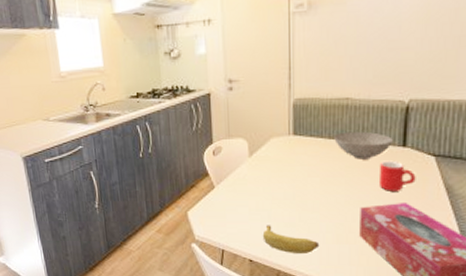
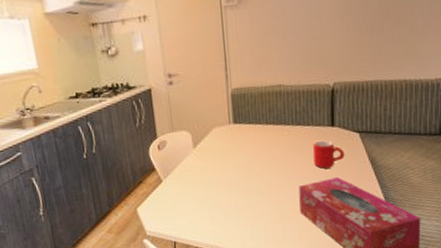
banana: present [262,225,320,253] -> none [212,212,266,237]
bowl: present [334,131,393,160] -> none [271,115,322,142]

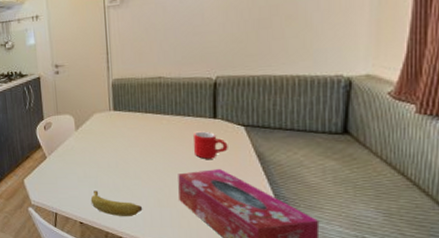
banana: none [212,212,266,237] -> present [90,191,143,216]

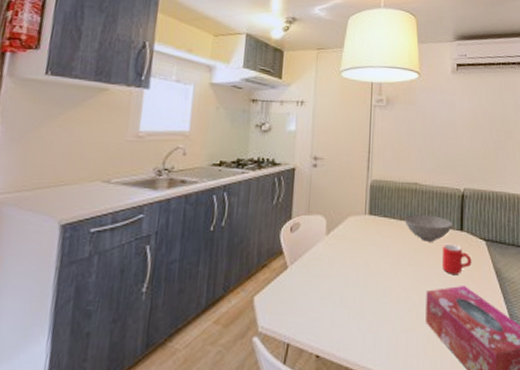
banana: present [90,191,143,216] -> none [332,311,389,345]
bowl: none [150,105,204,131] -> present [404,214,452,242]

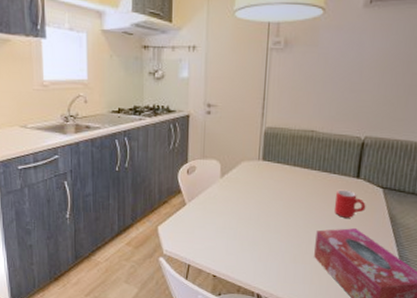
bowl: present [404,214,452,242] -> none [298,161,349,187]

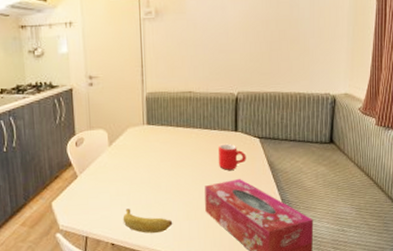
banana: none [227,243,279,271] -> present [123,208,173,233]

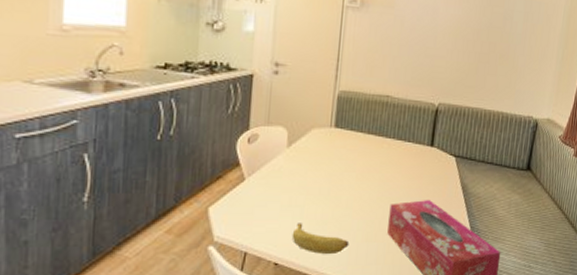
mug: present [219,143,247,170] -> none [409,159,440,189]

